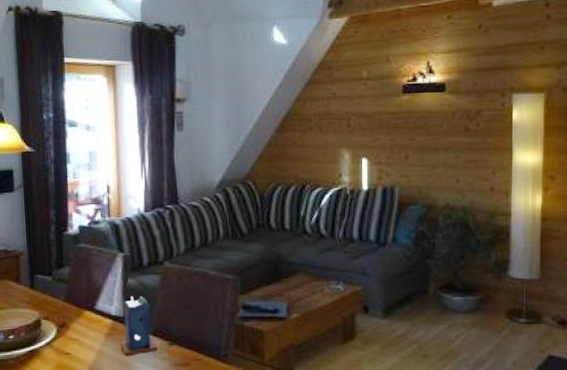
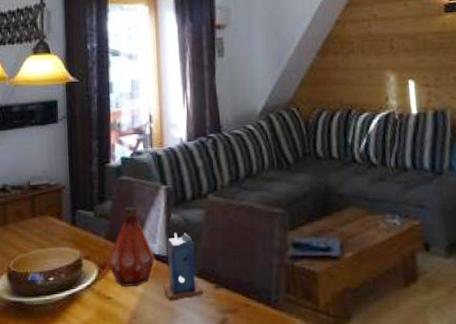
bottle: none [66,272,112,344] -> present [108,207,155,286]

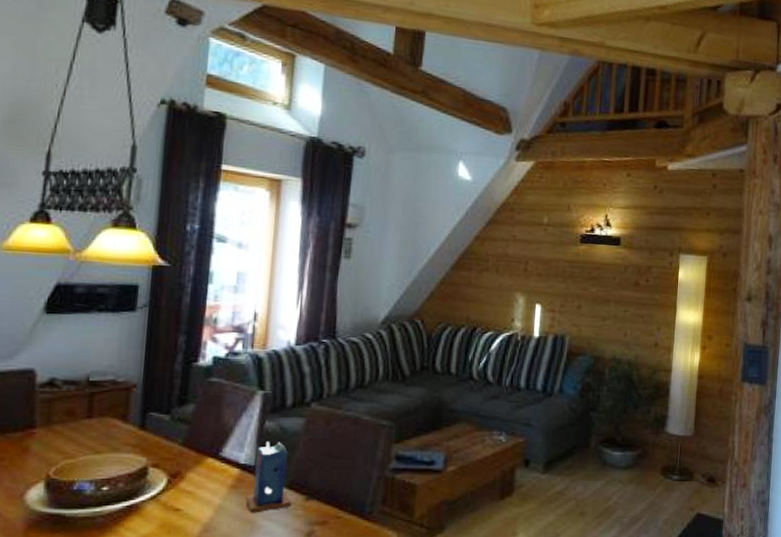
bottle: present [108,207,155,286] -> none [181,412,240,498]

